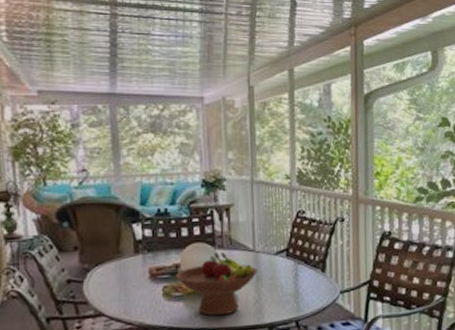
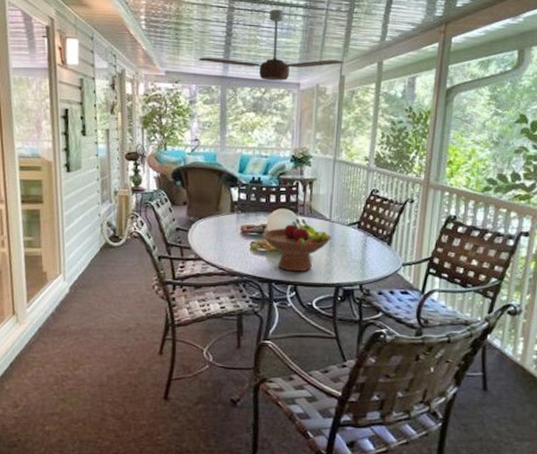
ceiling fan: none [78,14,252,95] -> present [198,9,344,81]

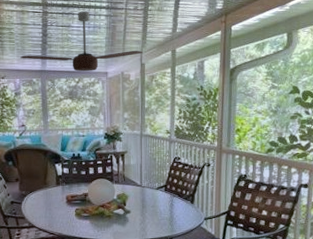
fruit bowl: present [262,218,331,272] -> none [84,186,143,232]

